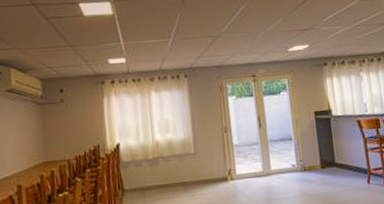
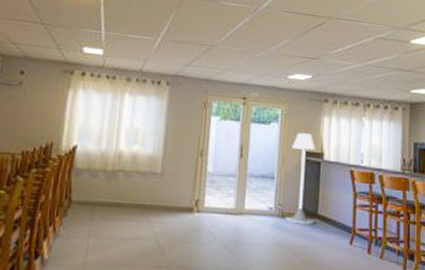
floor lamp: none [302,95,333,175] -> present [285,133,317,225]

